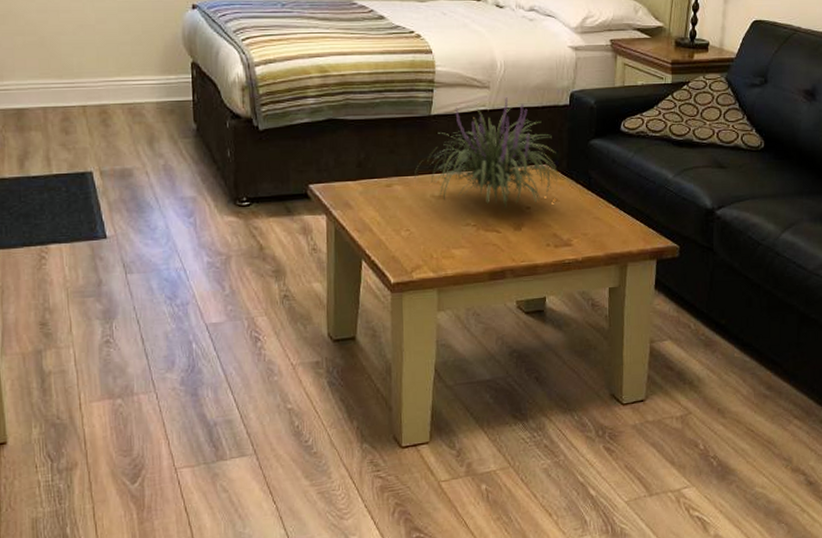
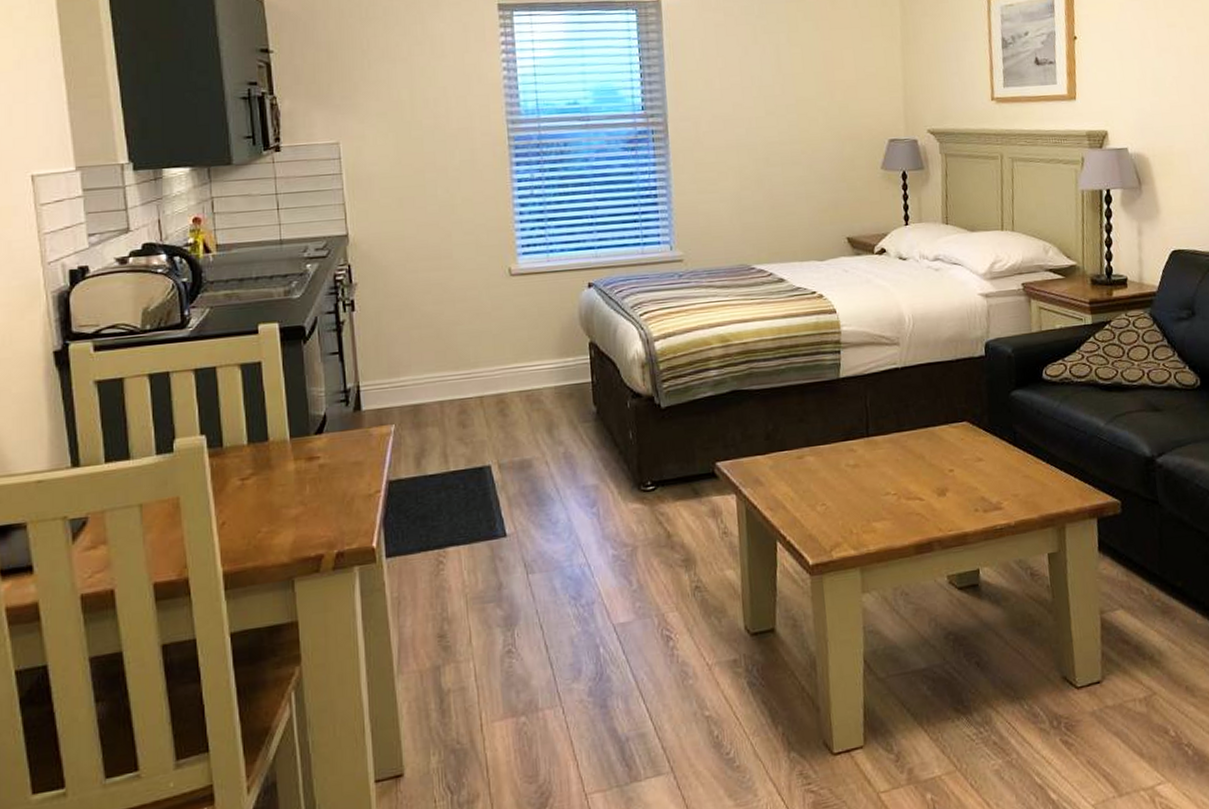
plant: present [413,97,557,208] -> none [826,353,981,473]

